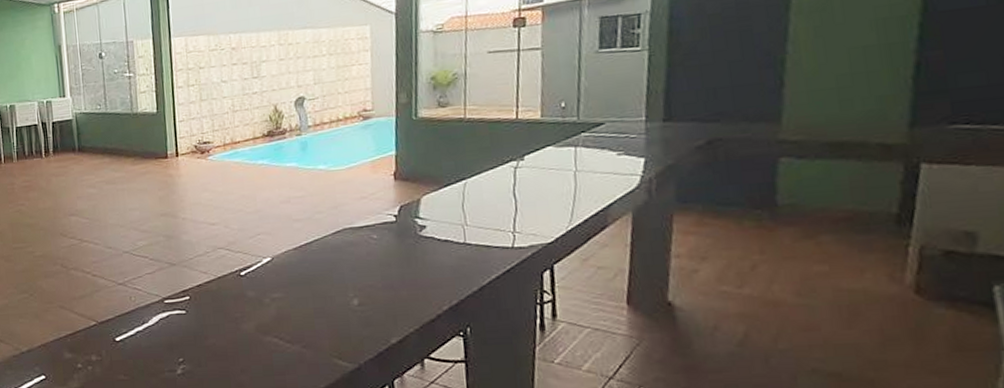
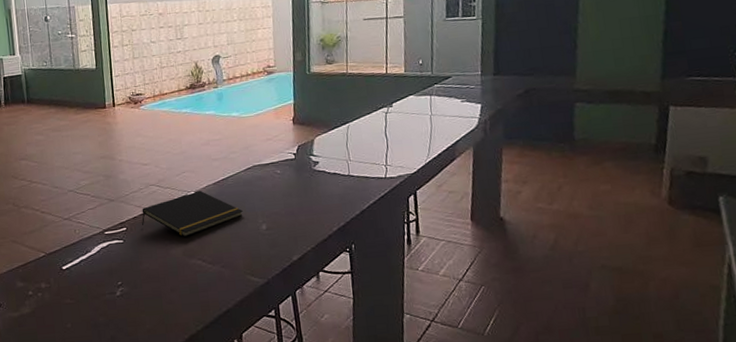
notepad: none [208,256,329,311] -> present [142,190,243,238]

